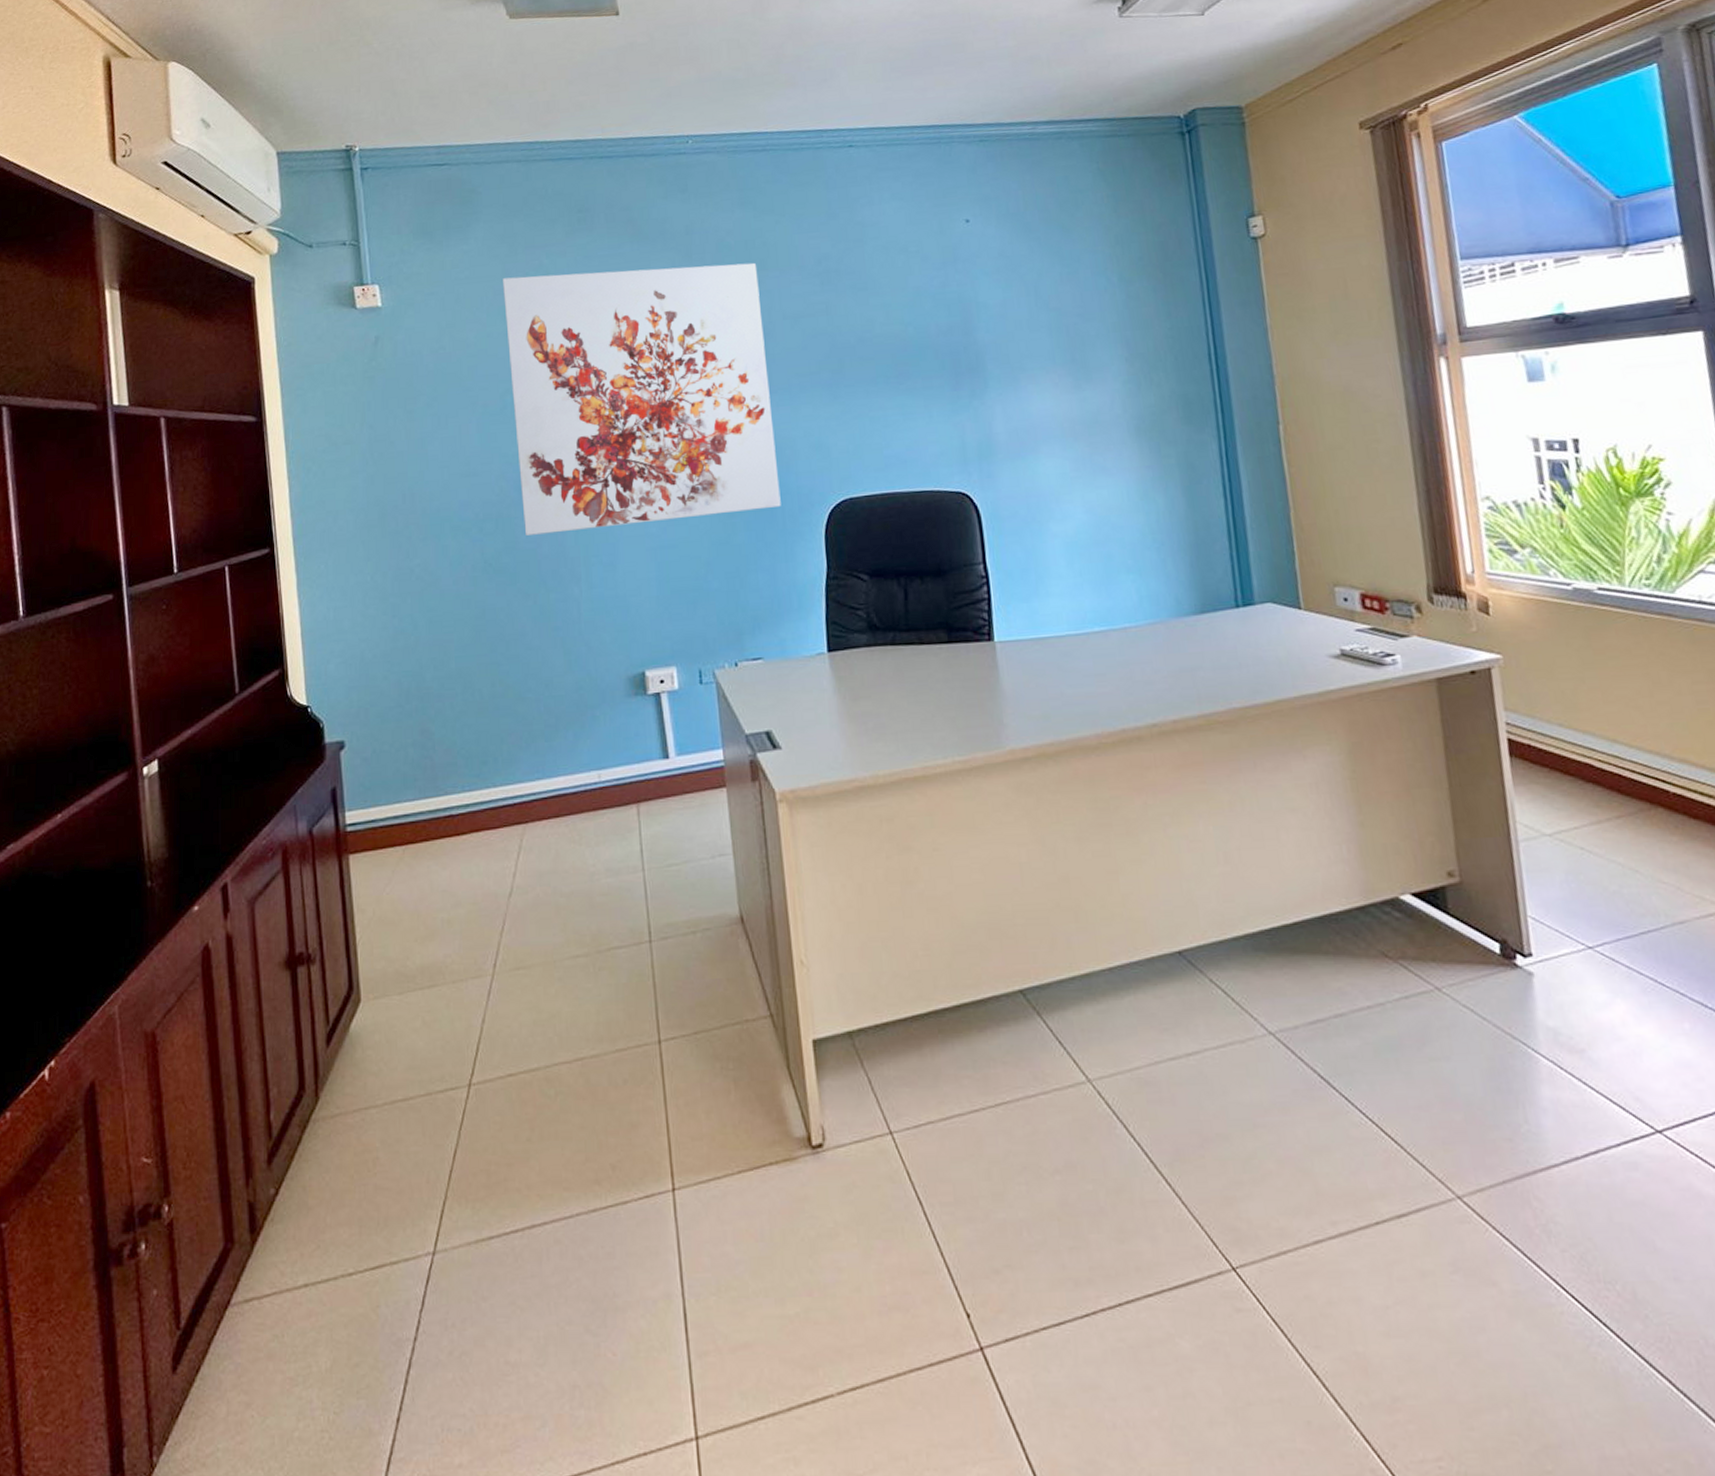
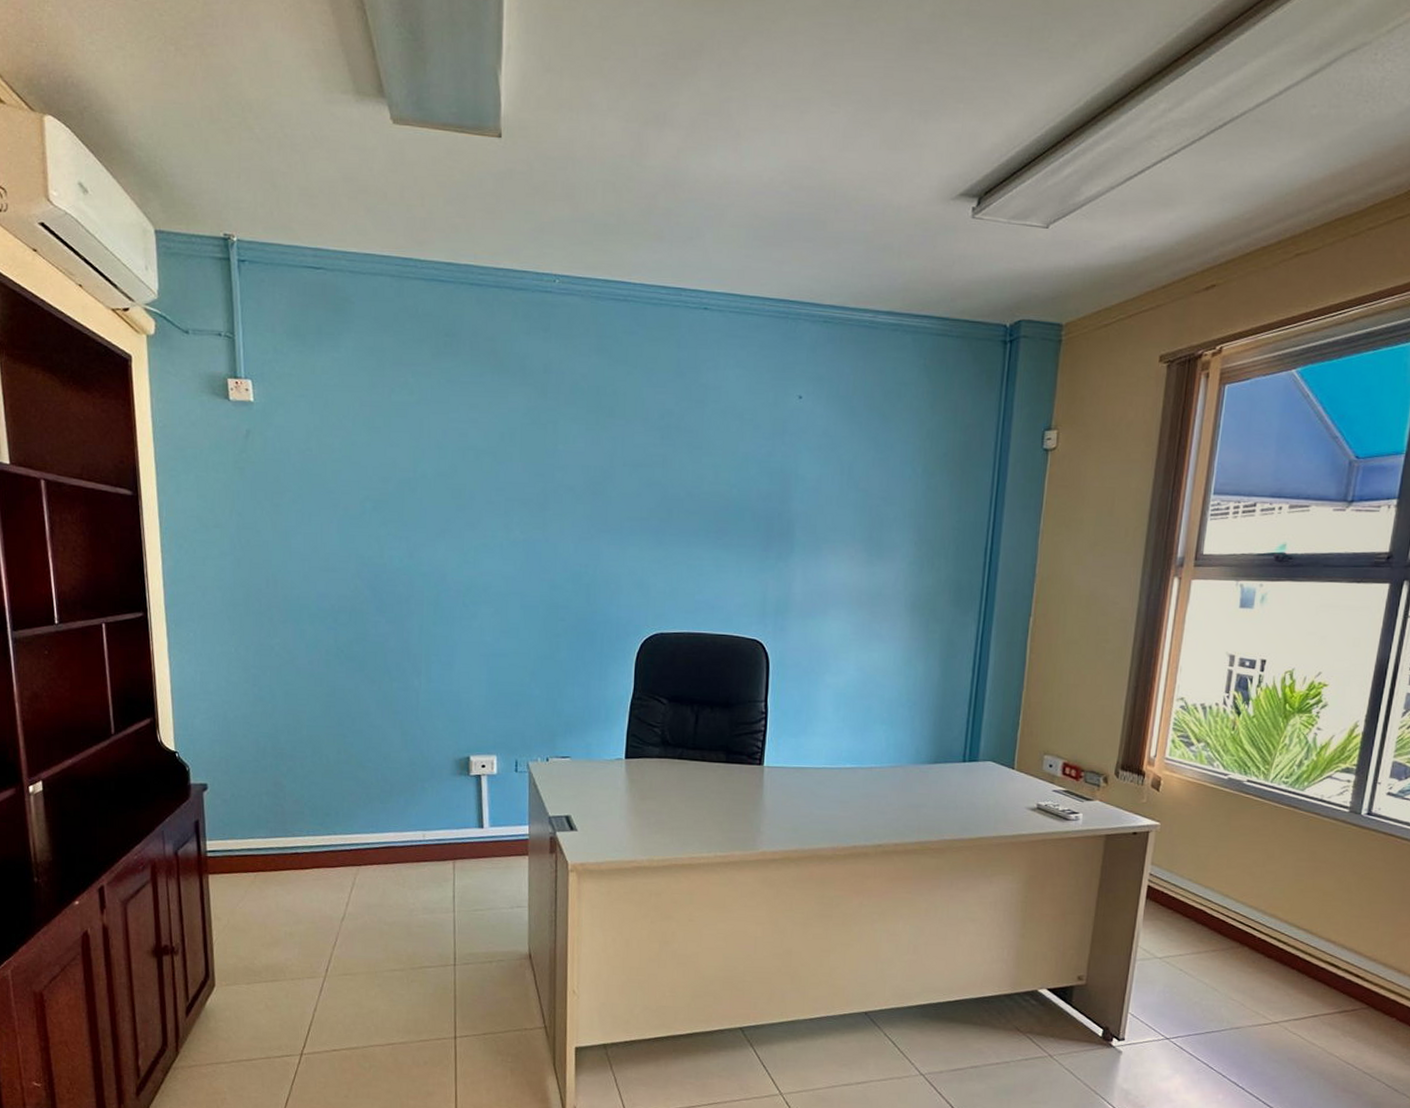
wall art: present [503,262,781,535] -> none [369,391,606,633]

